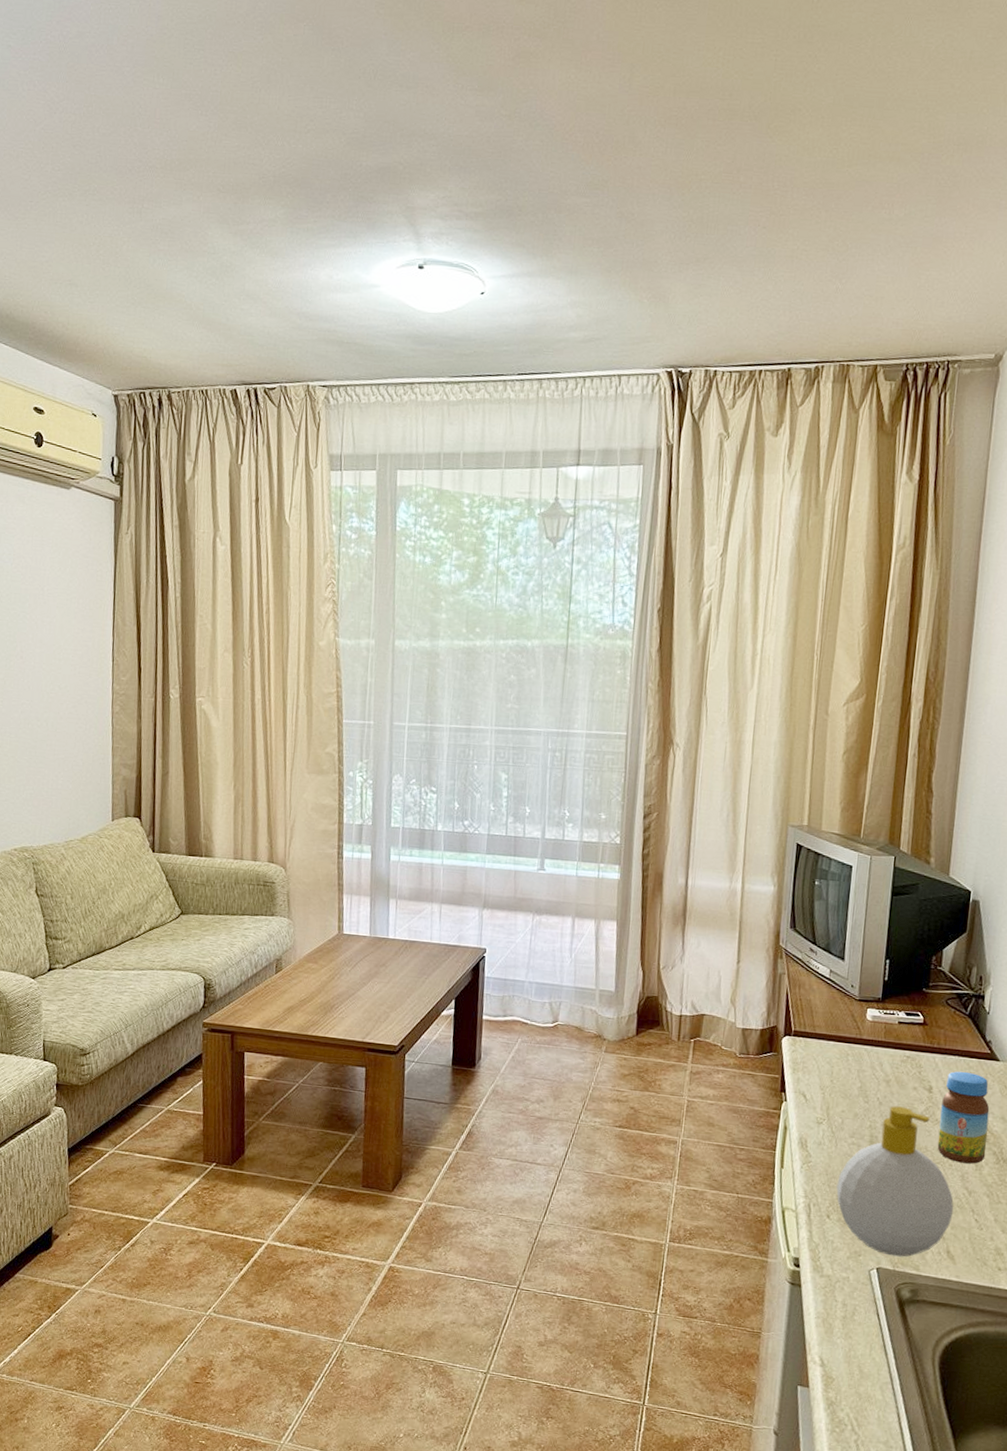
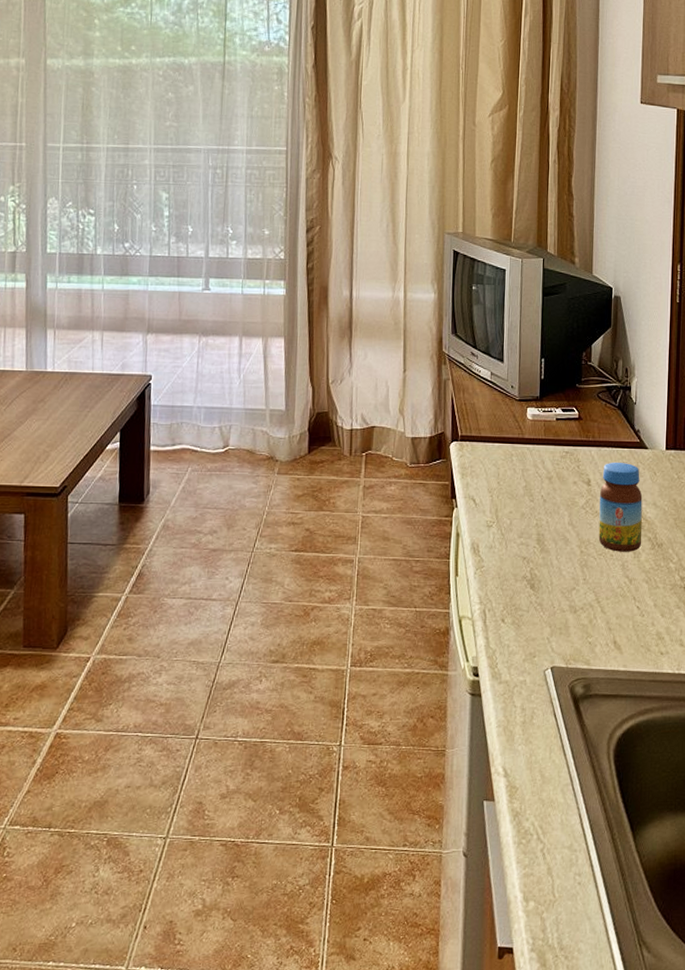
soap bottle: present [836,1106,954,1257] -> none [509,502,617,653]

